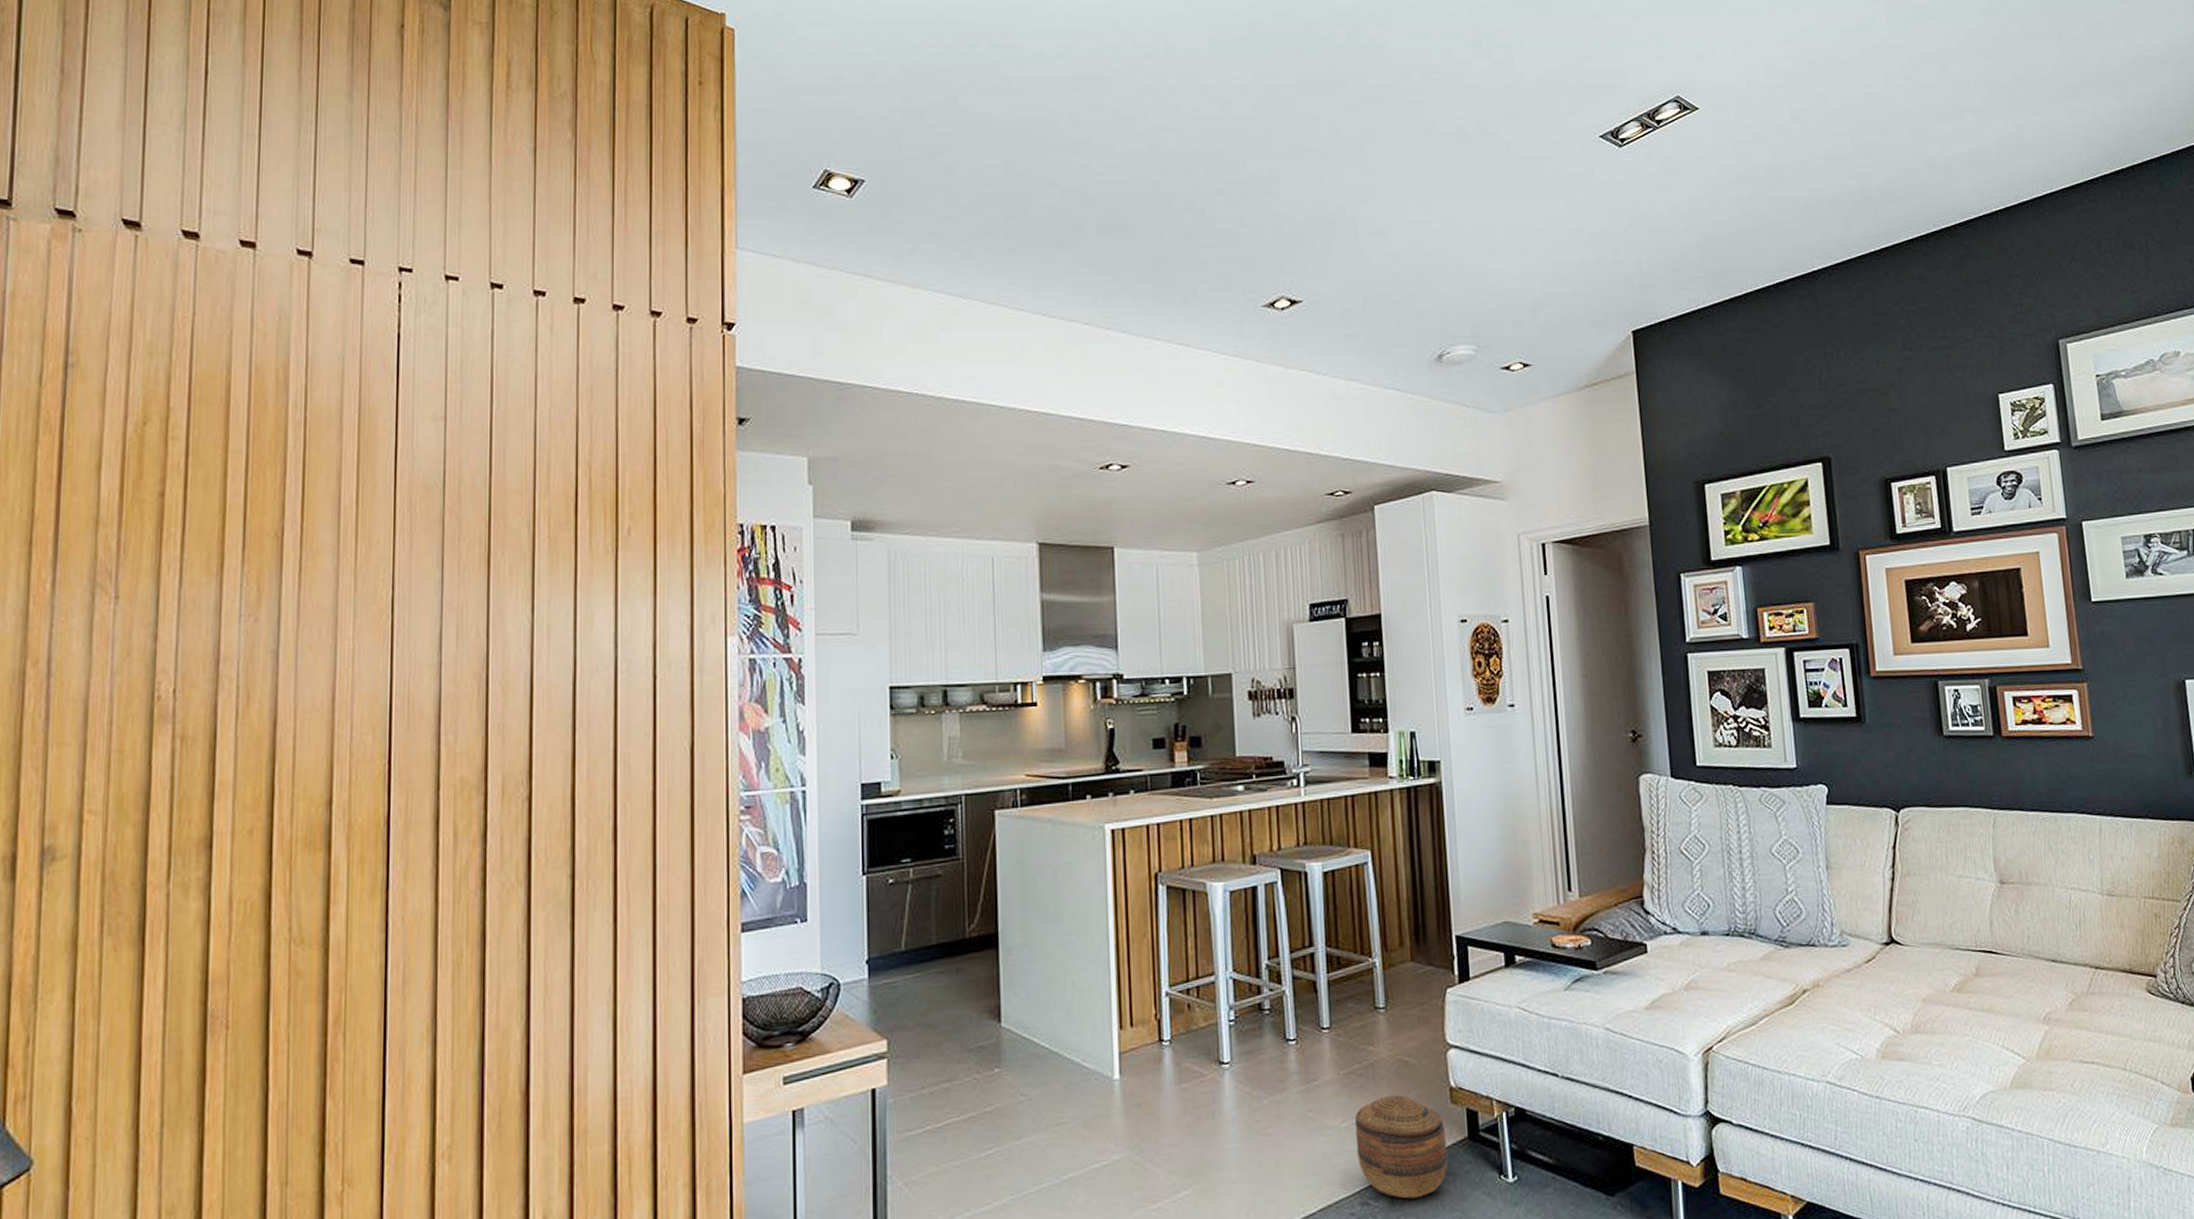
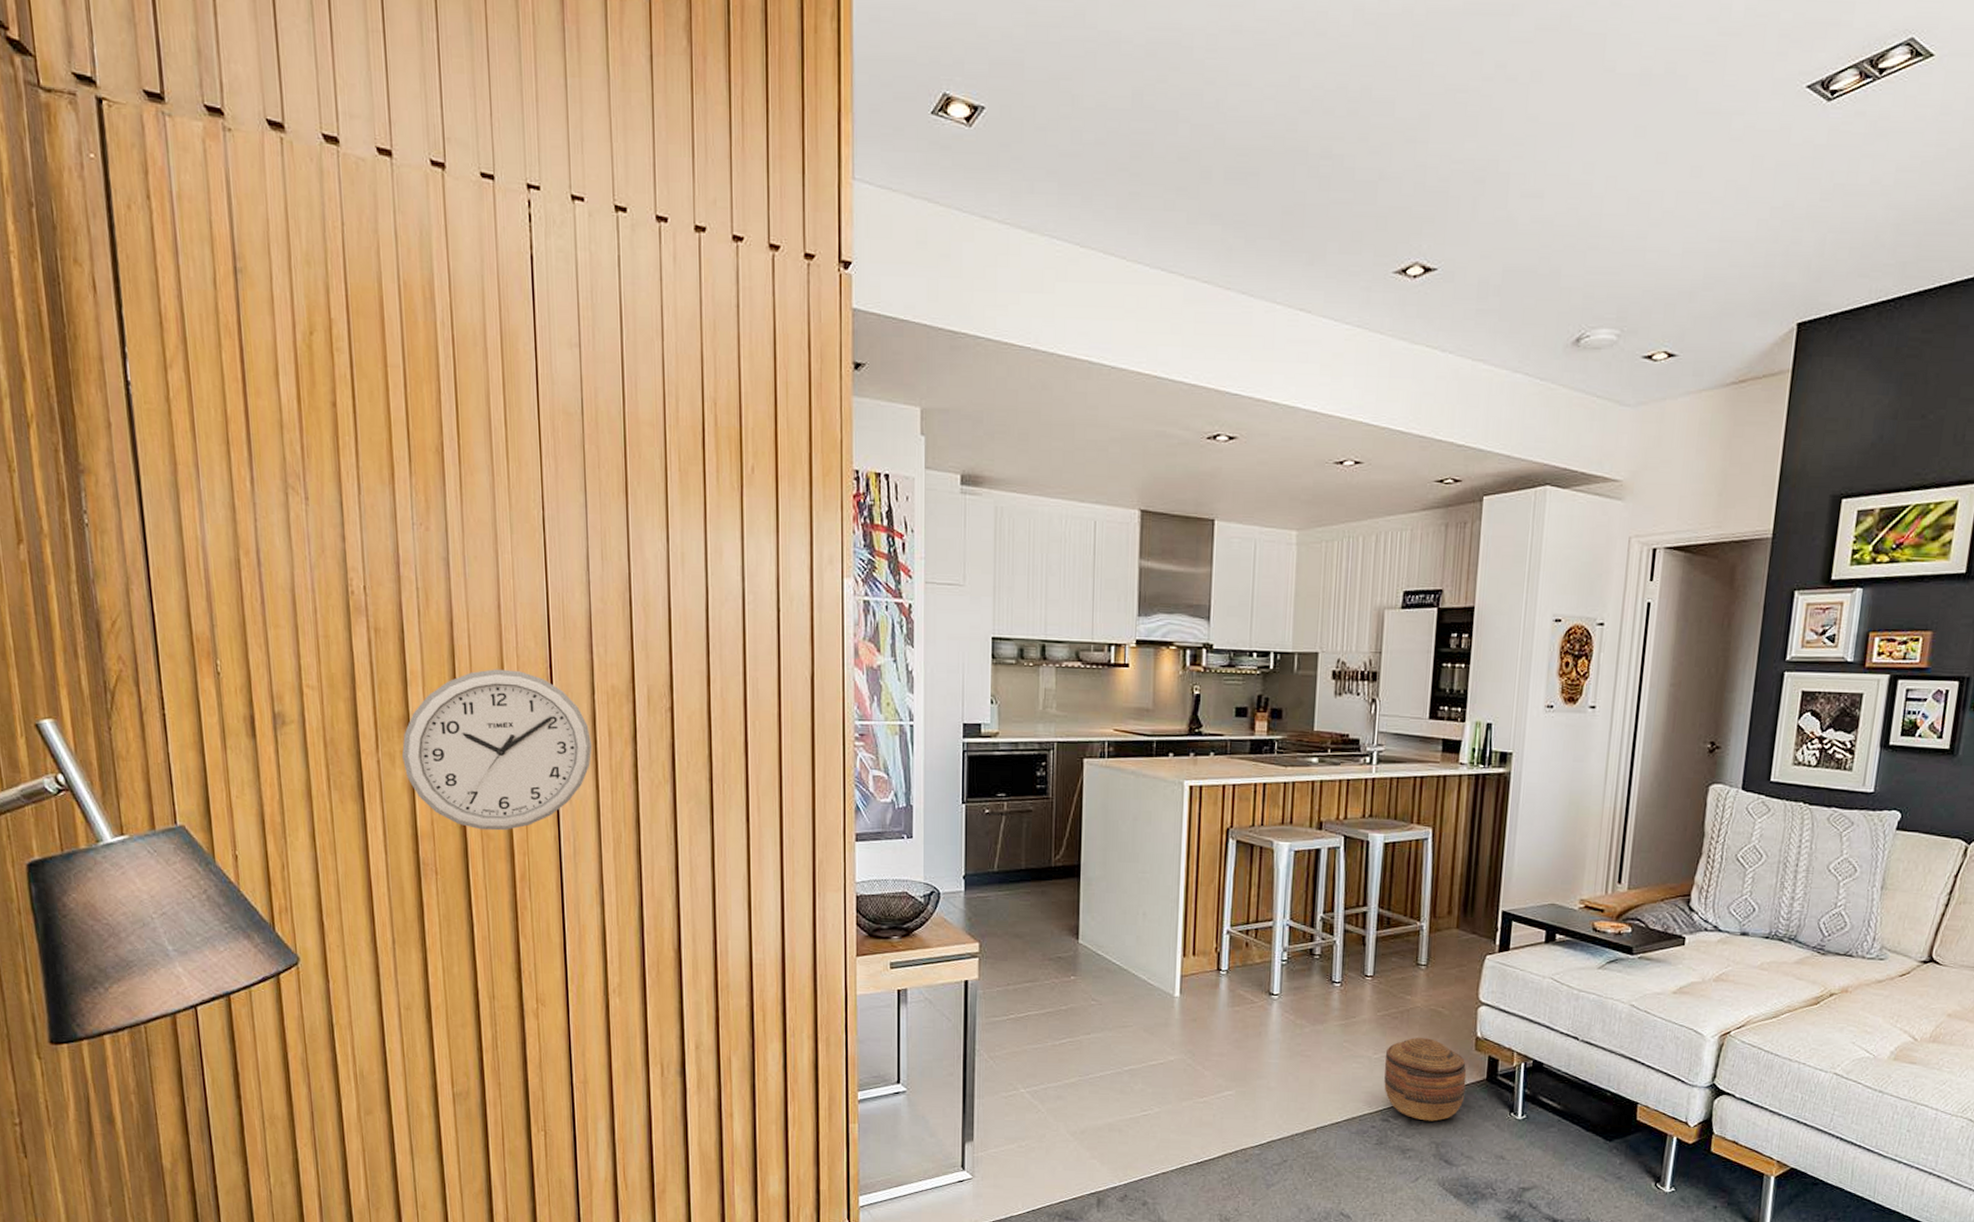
wall clock: none [199,770,433,967] -> present [402,669,592,831]

